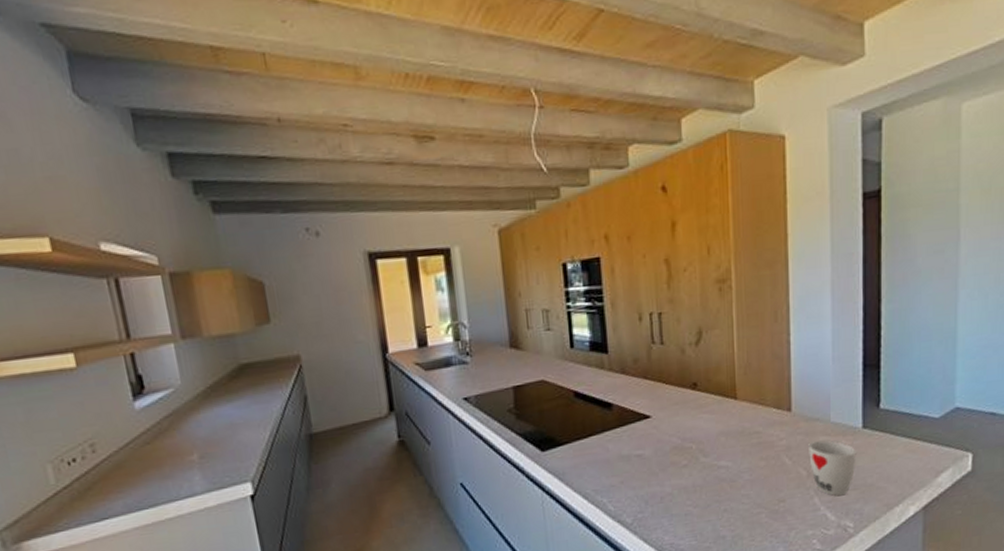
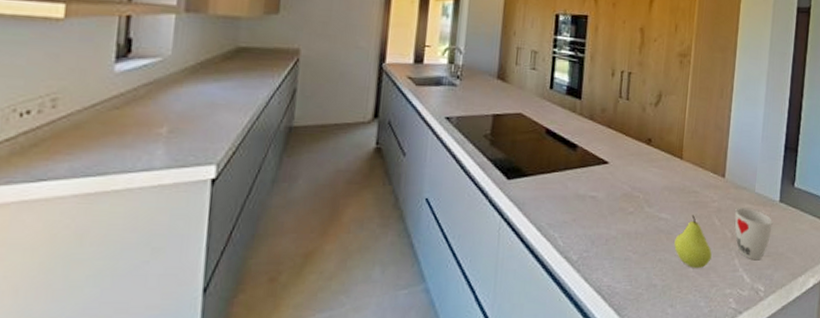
fruit: none [740,458,786,514] -> present [674,215,712,269]

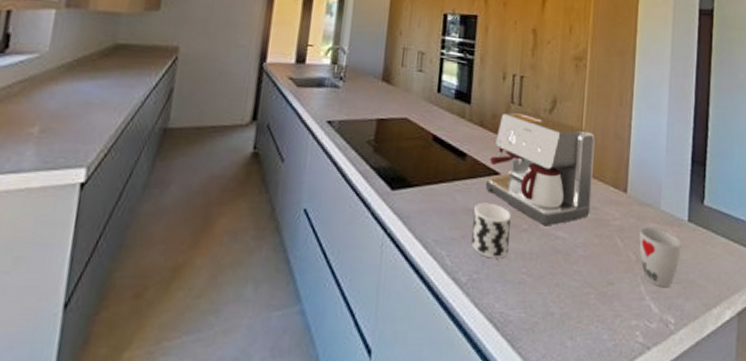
cup: none [582,189,619,239] -> present [471,202,512,259]
coffee maker: none [594,105,697,209] -> present [485,111,595,226]
fruit: present [674,215,712,269] -> none [573,234,615,296]

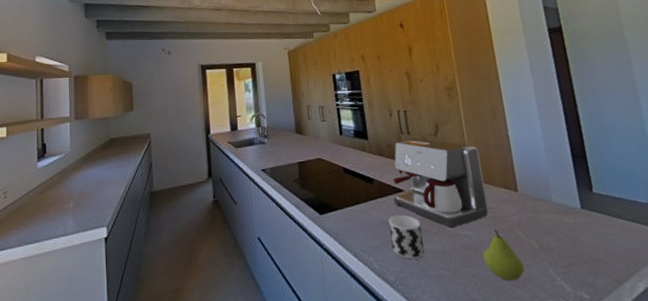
fruit: none [573,234,615,296] -> present [483,230,525,282]
cup: present [639,227,681,288] -> none [537,218,582,269]

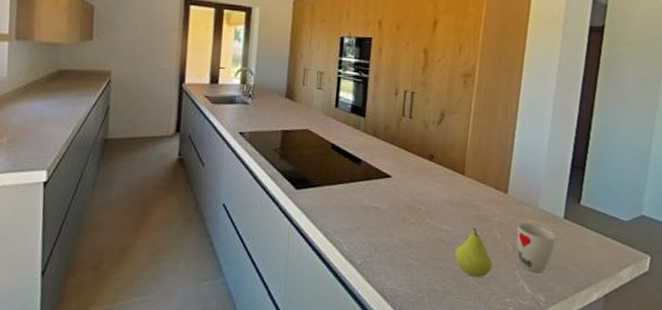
cup: present [388,214,424,260] -> none [365,200,402,246]
coffee maker: present [393,138,489,228] -> none [378,123,480,221]
cup: none [537,218,582,269] -> present [516,222,556,273]

